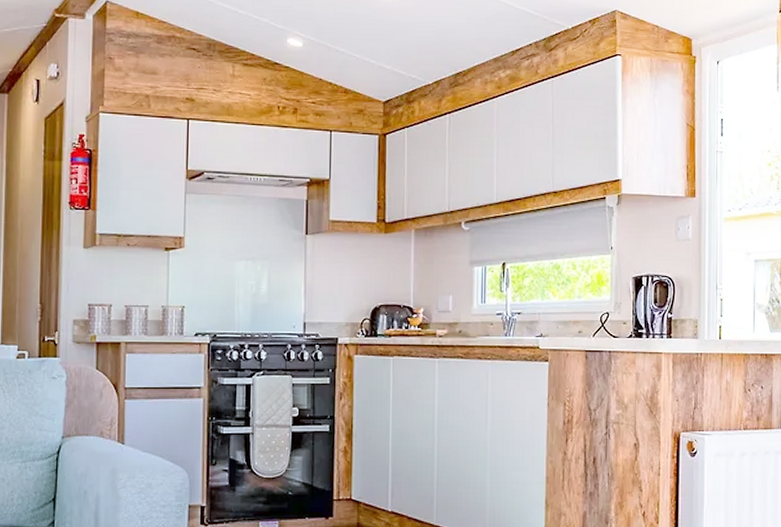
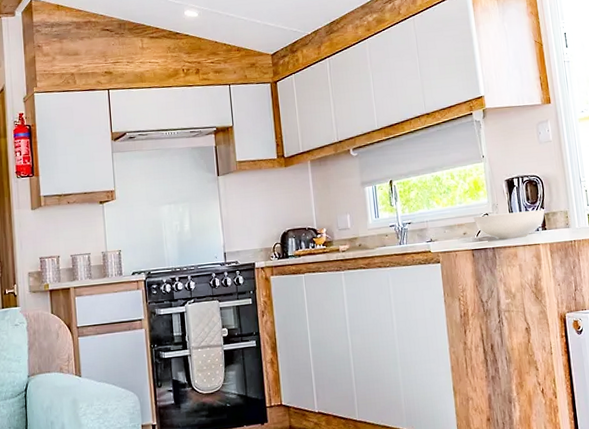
bowl: none [591,314,673,343] -> present [473,209,545,240]

